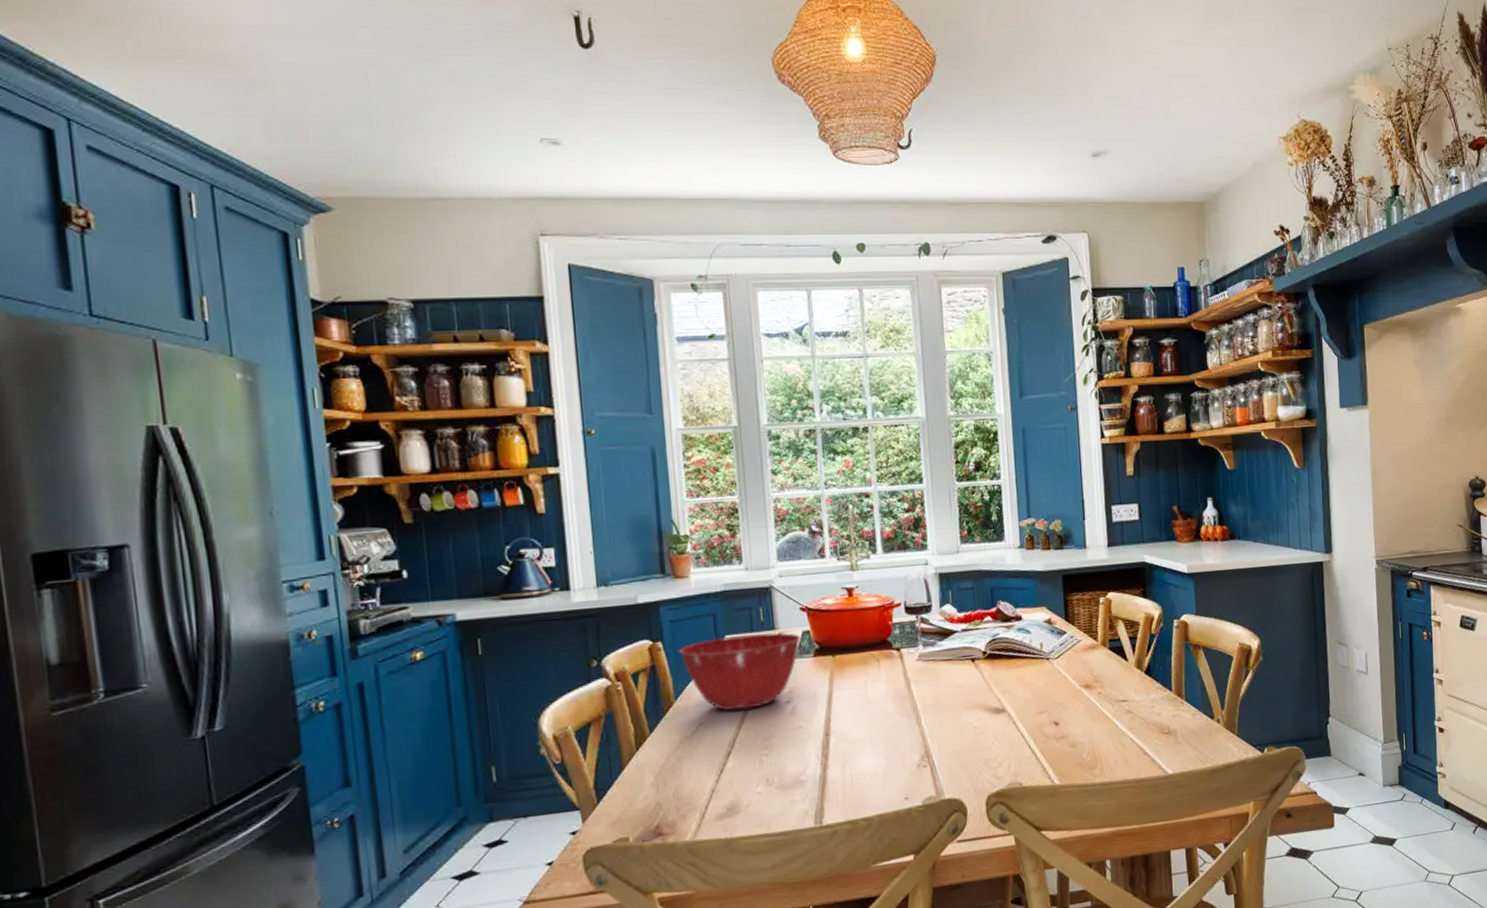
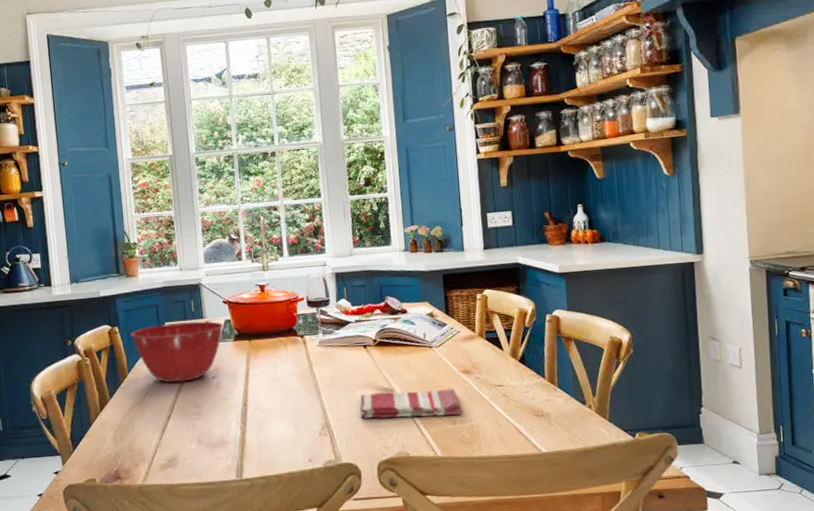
dish towel: none [966,705,1082,745] -> present [360,388,461,419]

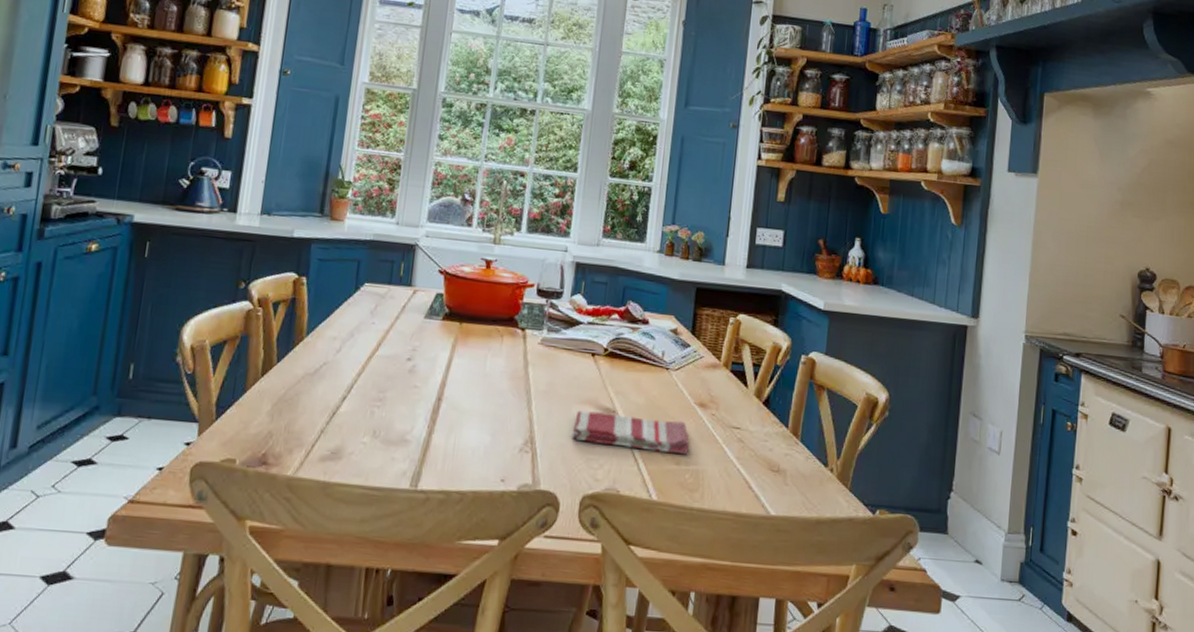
mixing bowl: present [131,321,223,383] -> none [320,283,434,359]

